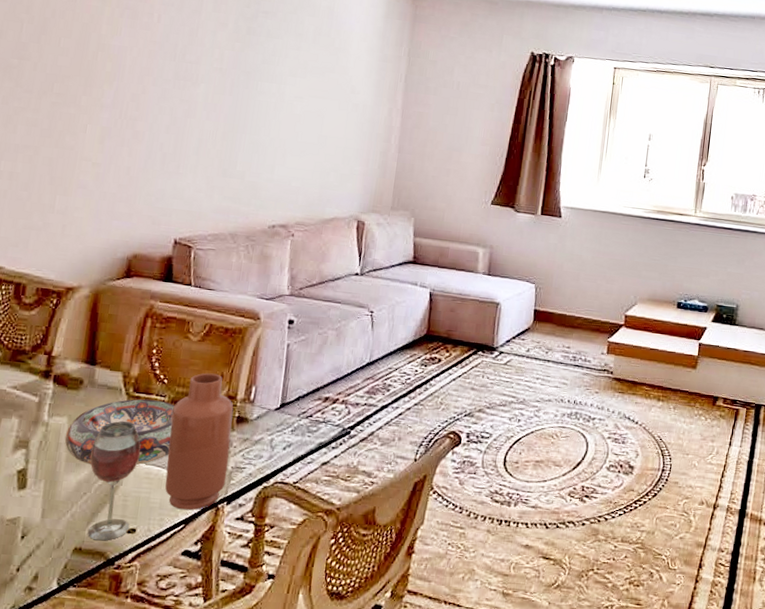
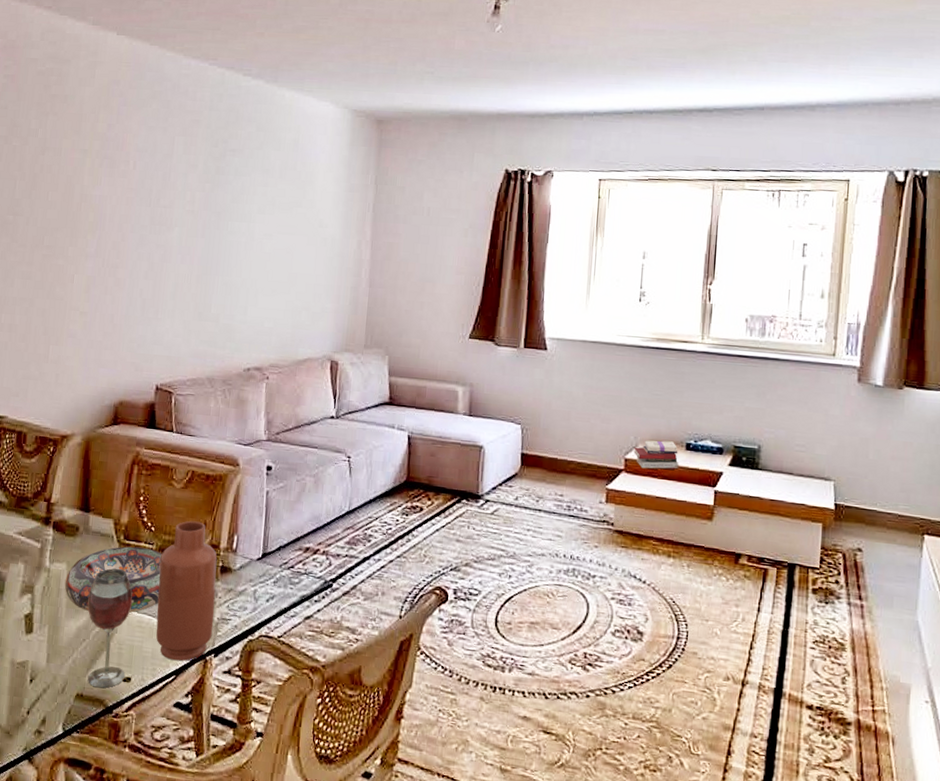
books: none [633,299,671,326] -> present [634,440,679,471]

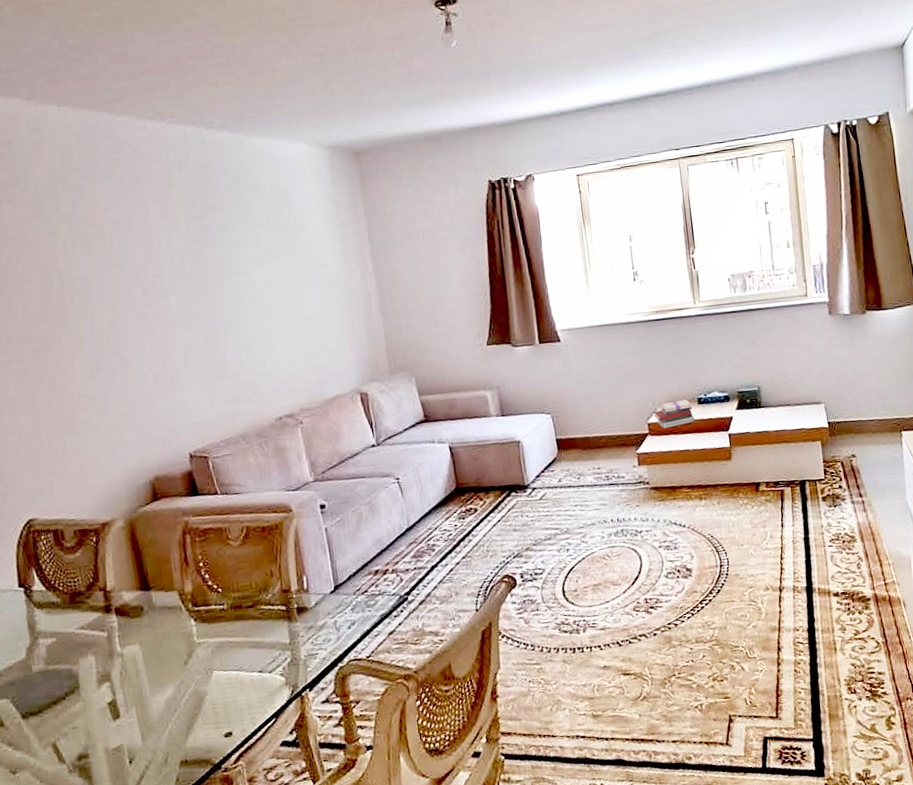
decorative bowl: present [64,546,162,613] -> none [141,609,243,683]
wineglass: present [87,568,133,688] -> none [169,635,226,750]
vase: present [156,521,217,661] -> none [234,572,303,705]

